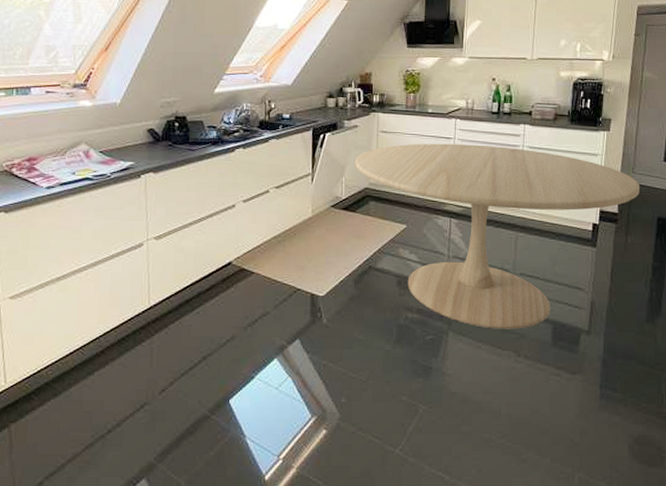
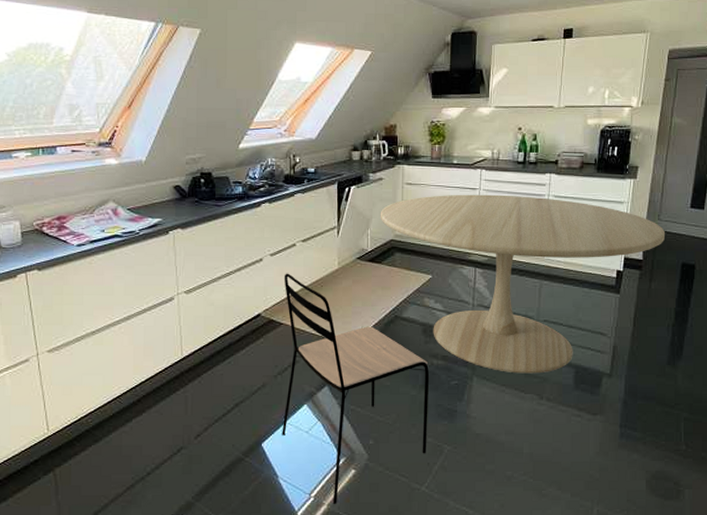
dining chair: none [250,220,403,468] -> present [282,273,429,505]

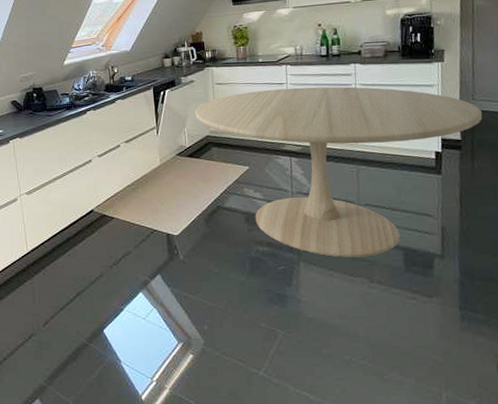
dining chair: present [282,273,429,505] -> none [111,171,261,389]

